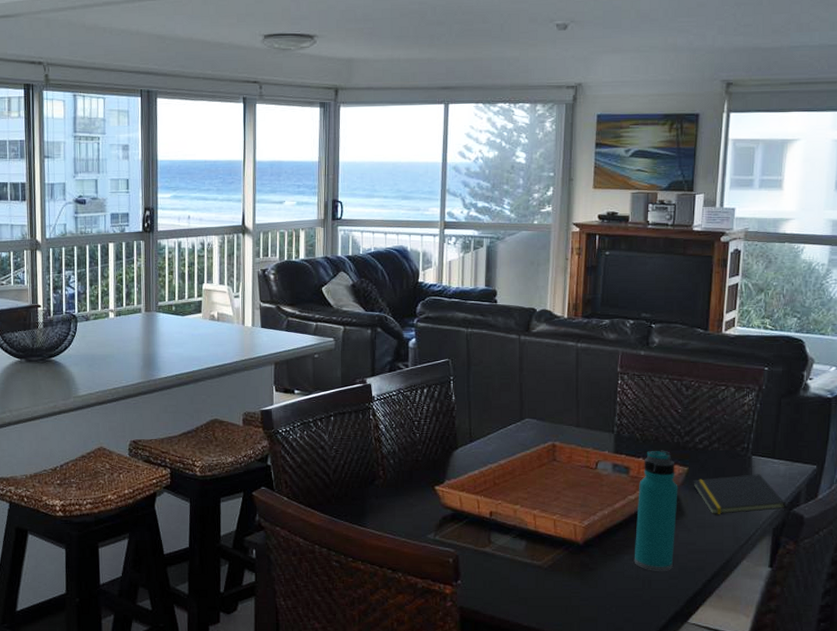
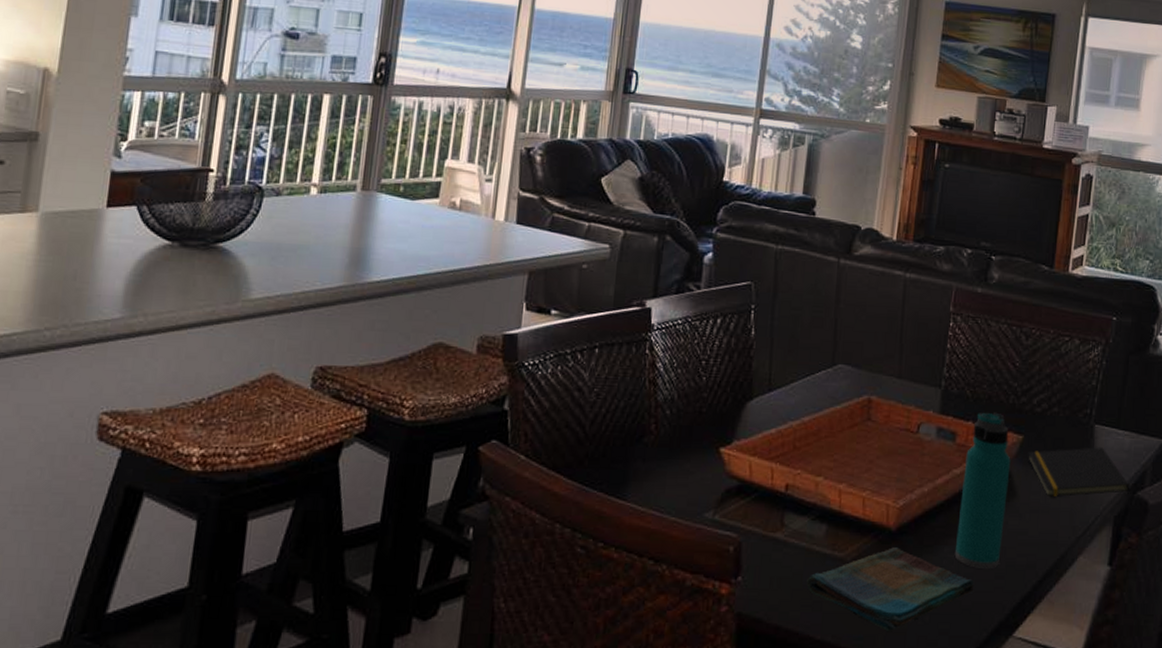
dish towel: none [513,557,651,619] -> present [806,547,973,631]

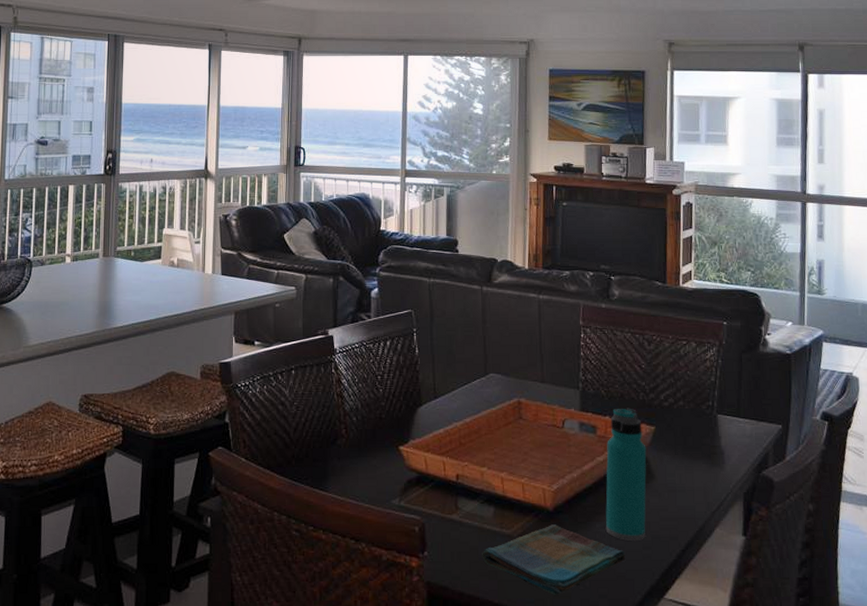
notepad: present [1028,447,1129,497] -> none [661,434,754,477]

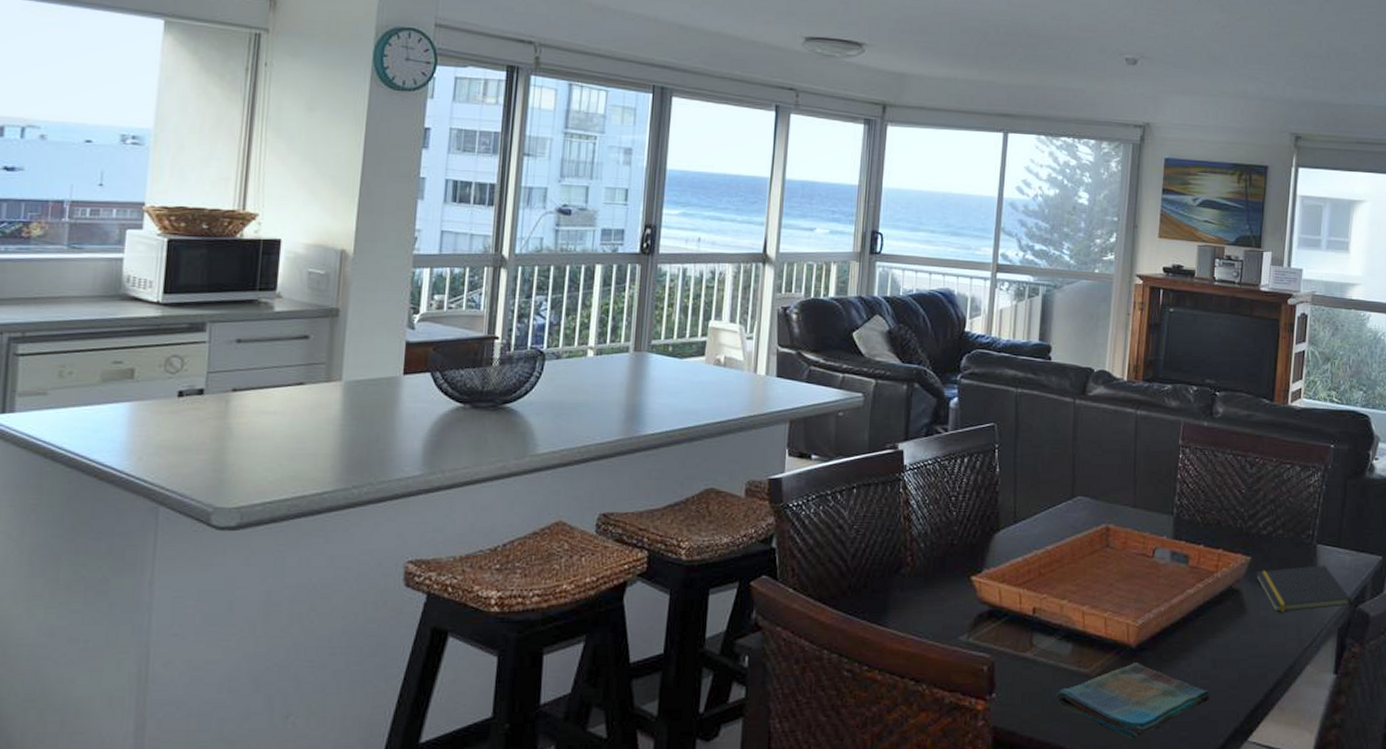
water bottle: present [605,408,647,542] -> none [1191,536,1240,681]
notepad: none [661,434,754,477] -> present [1256,565,1351,612]

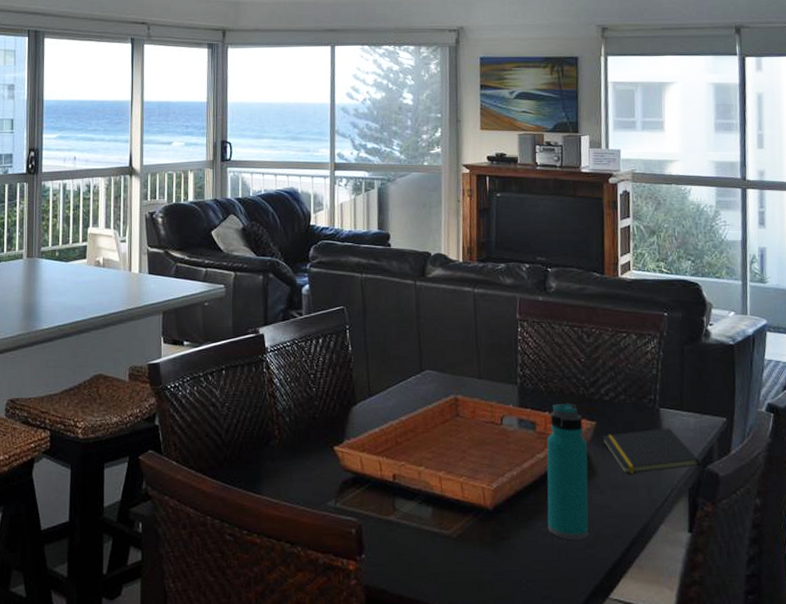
dish towel: present [1056,663,1209,739] -> none [421,524,568,597]
water bottle: none [1191,536,1240,681] -> present [547,403,589,540]

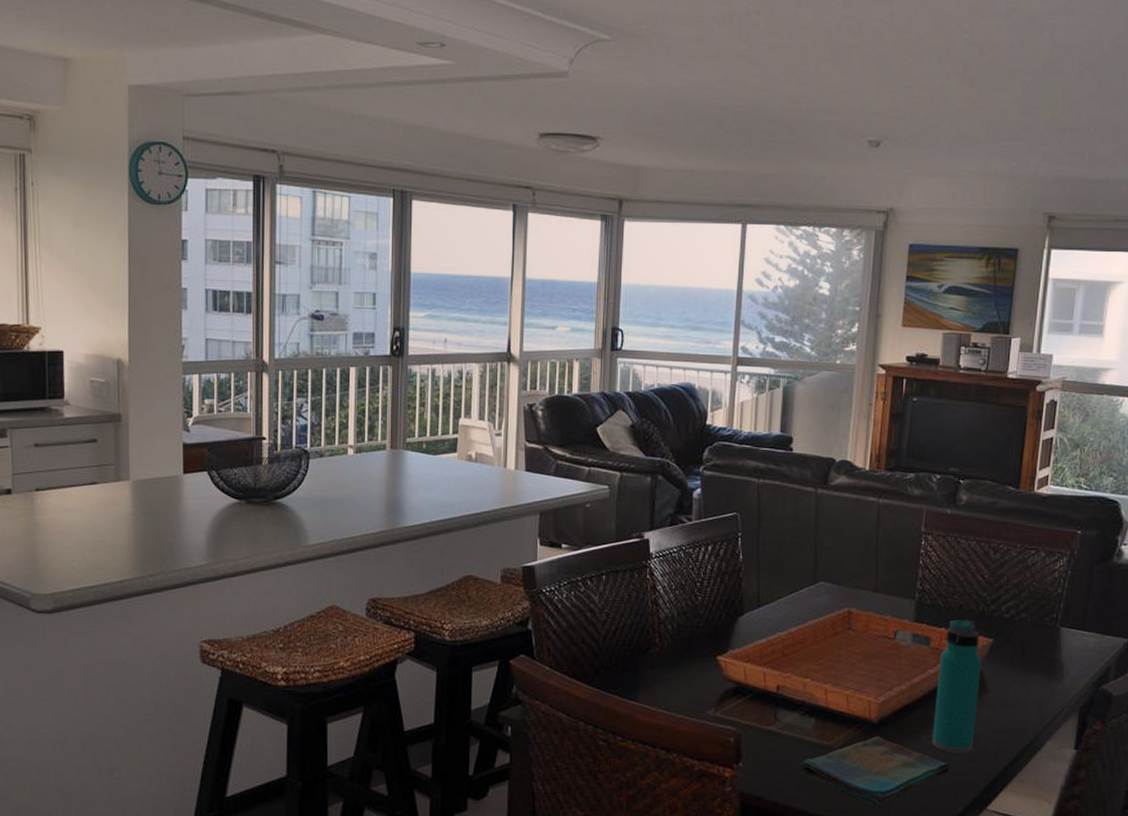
dish towel: none [421,524,568,597] -> present [799,737,949,806]
notepad: present [602,428,699,473] -> none [998,647,1094,691]

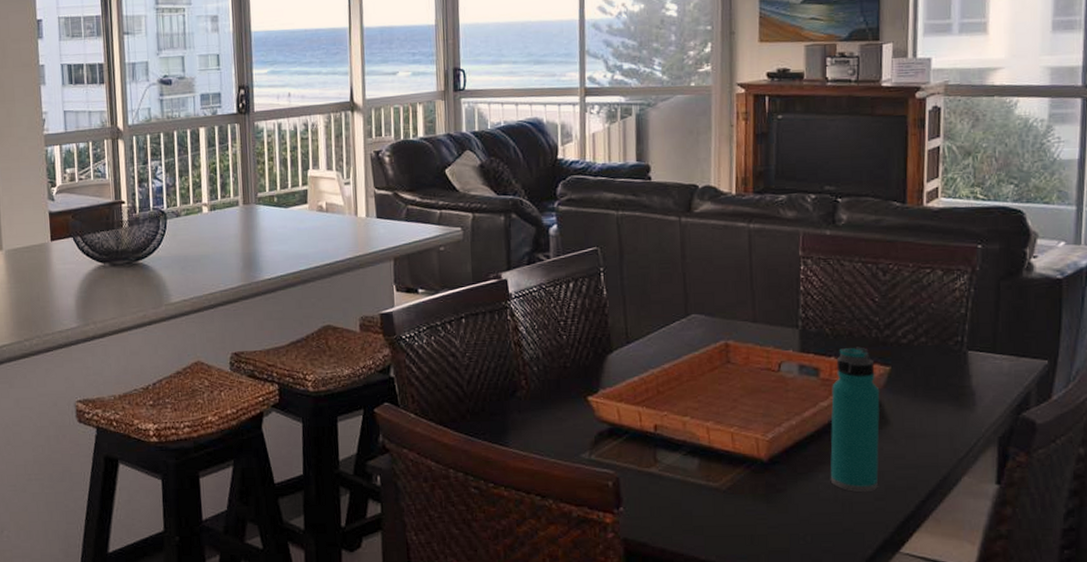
dish towel: present [799,737,949,806] -> none [685,476,853,550]

